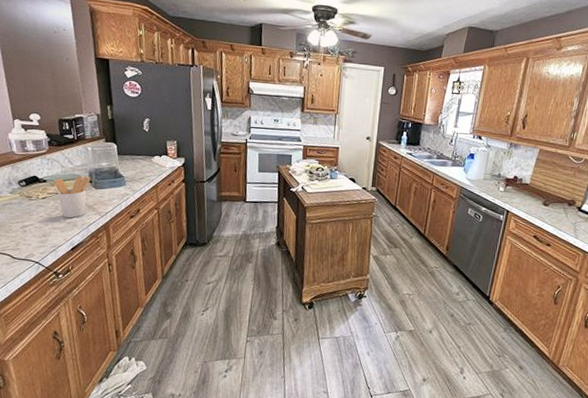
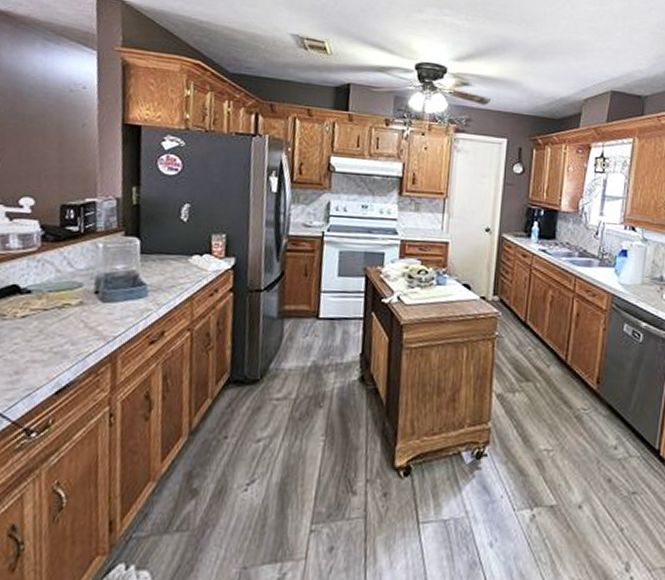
utensil holder: present [54,175,91,218] -> none [42,283,97,346]

